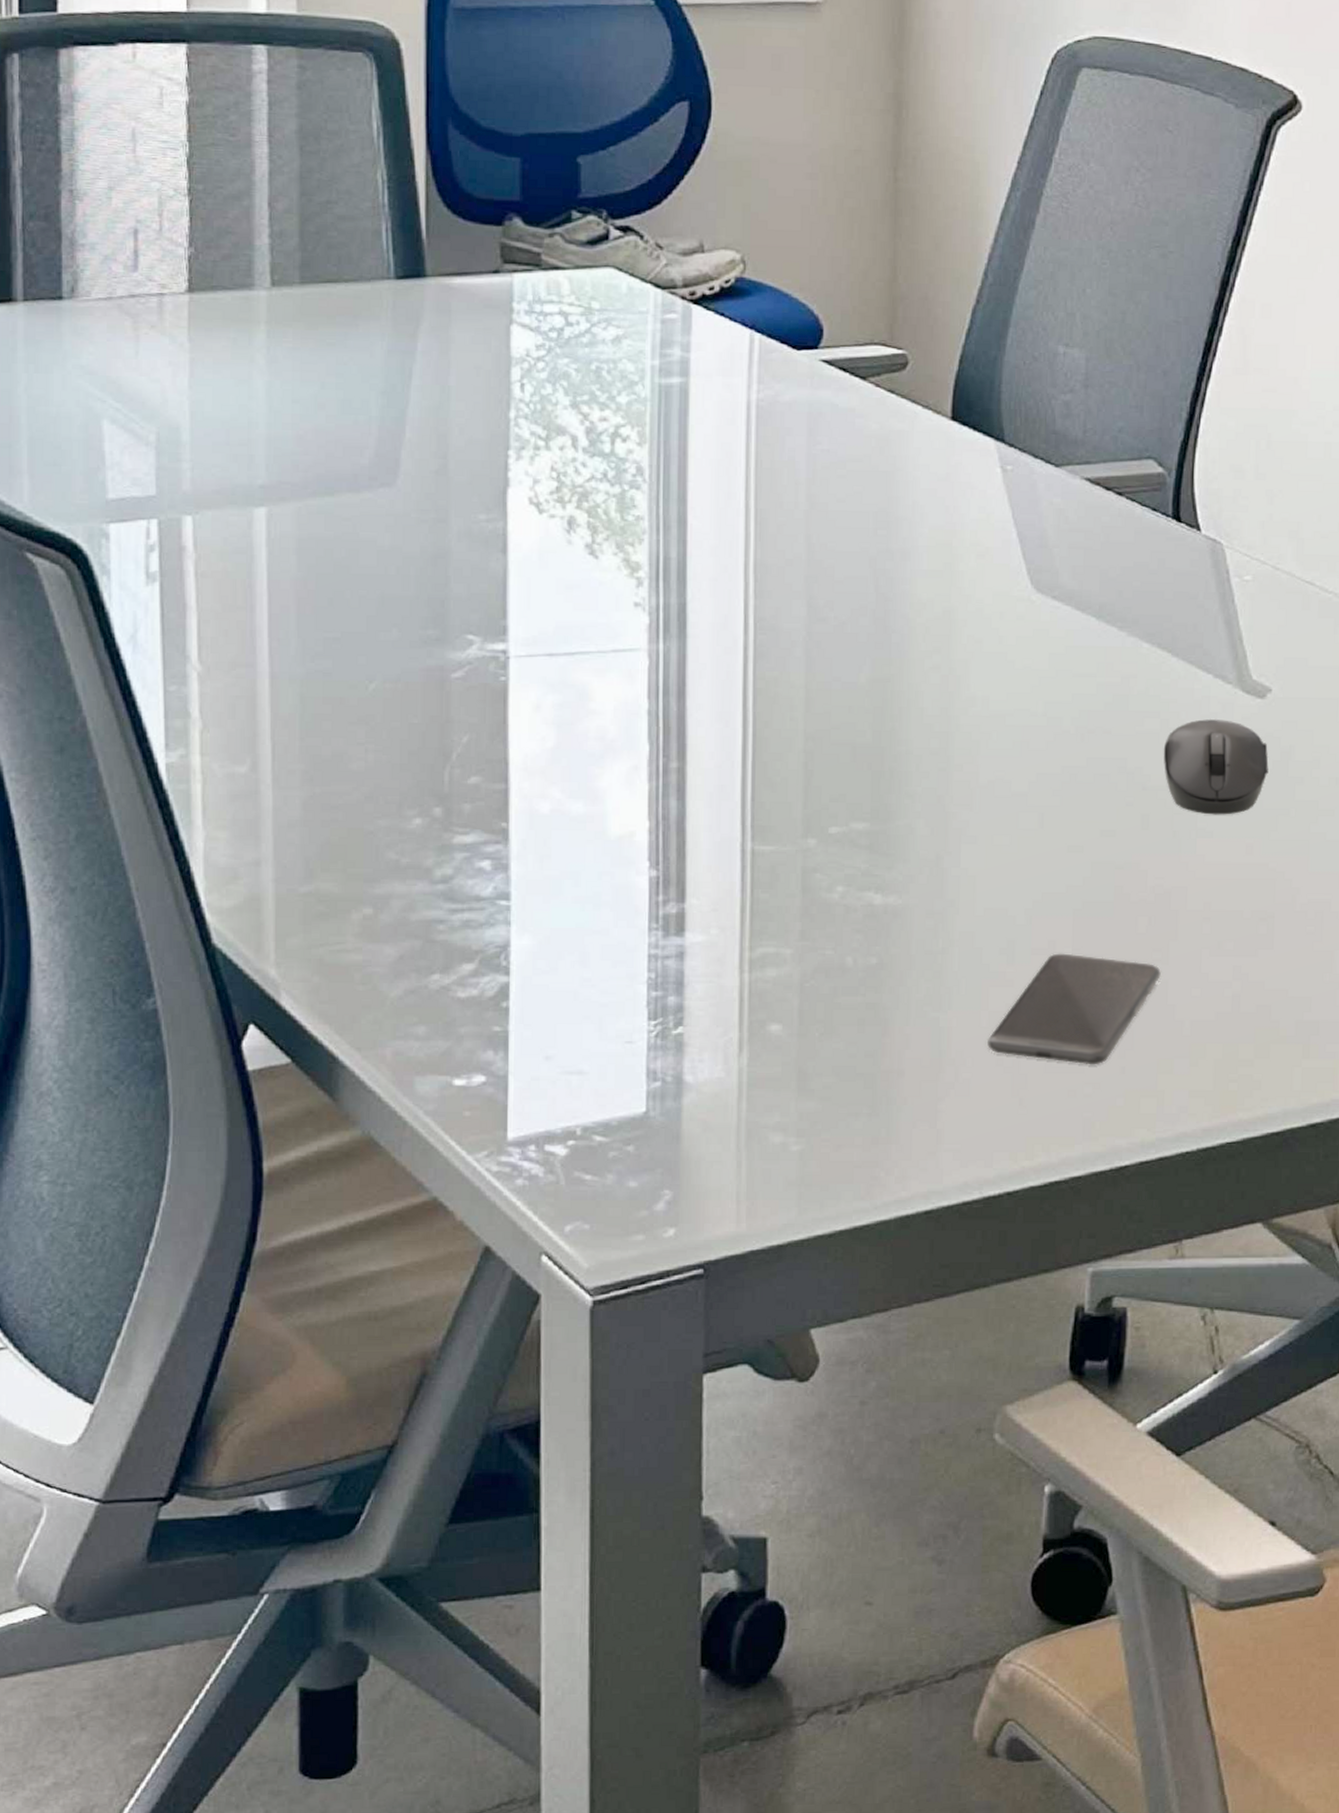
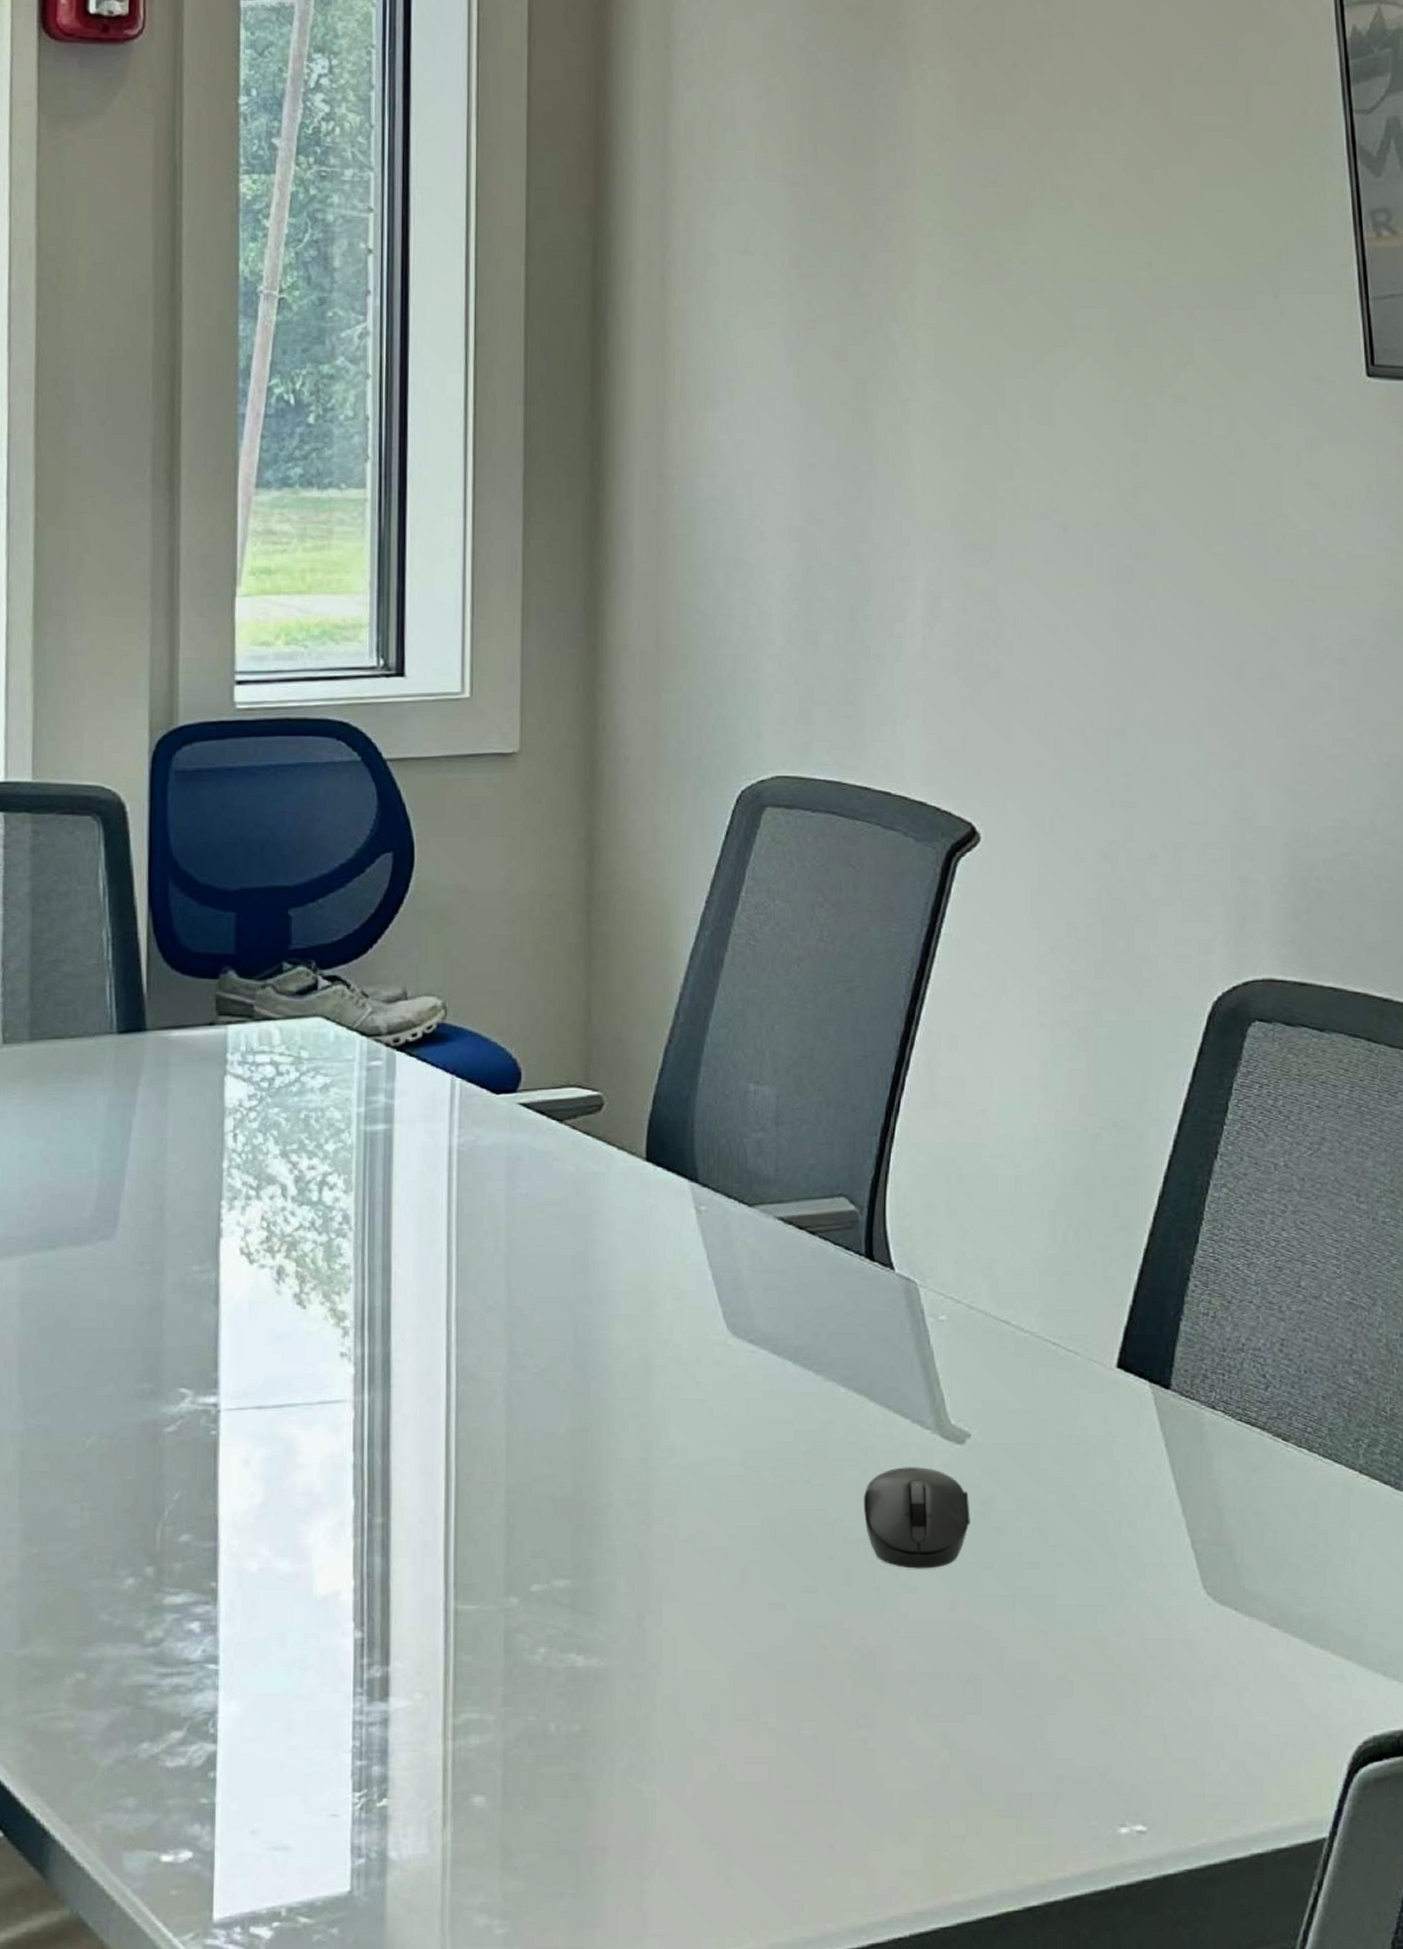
smartphone: present [987,953,1161,1064] -> none [693,1719,867,1840]

